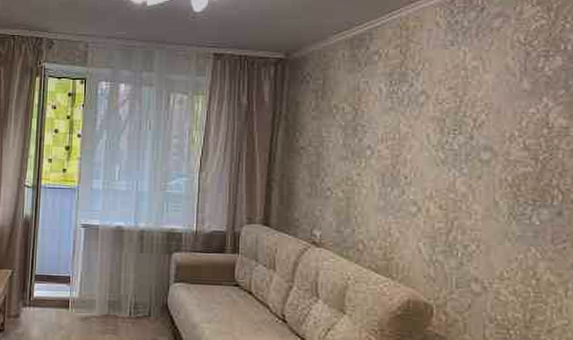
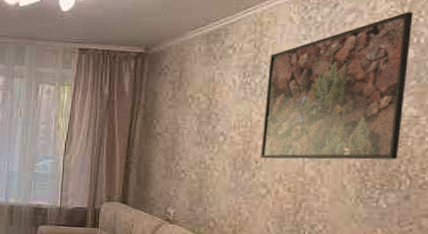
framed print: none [410,17,560,174] -> present [261,12,413,160]

